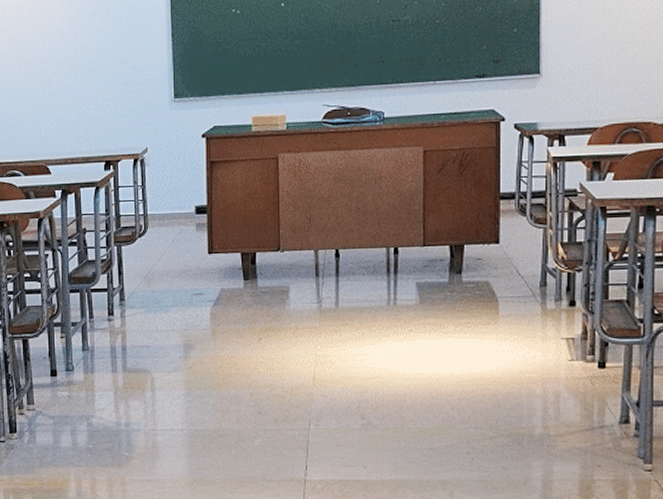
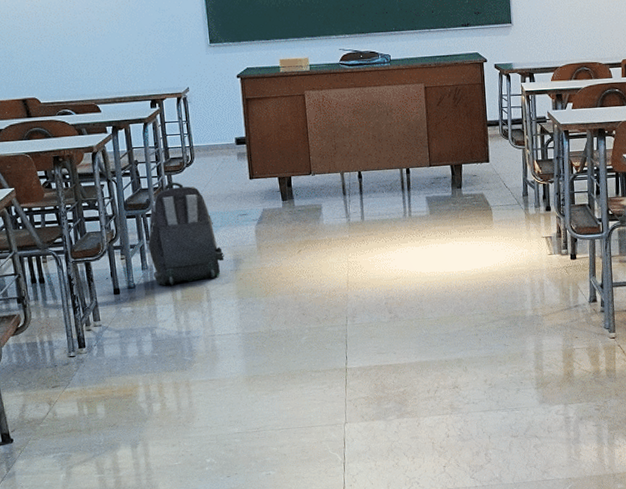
backpack: none [90,254,175,371] -> present [148,182,225,286]

